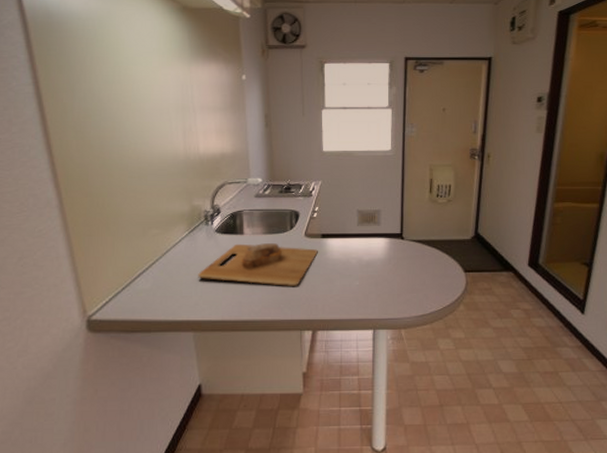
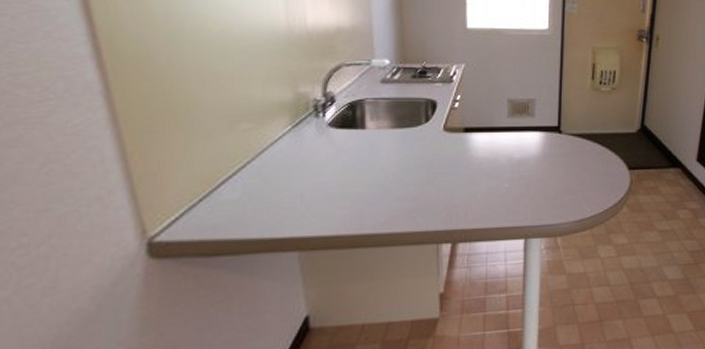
cutting board: present [198,243,318,286] -> none [305,139,460,191]

